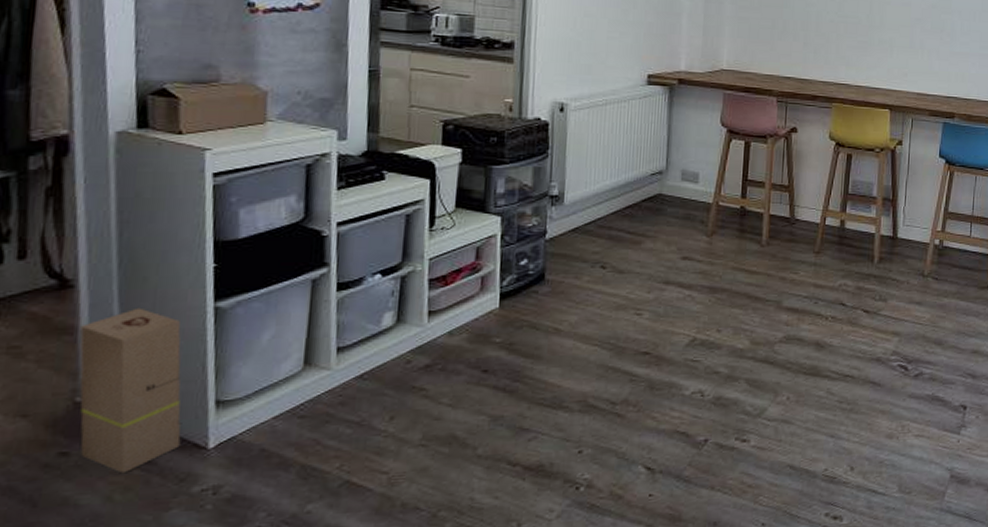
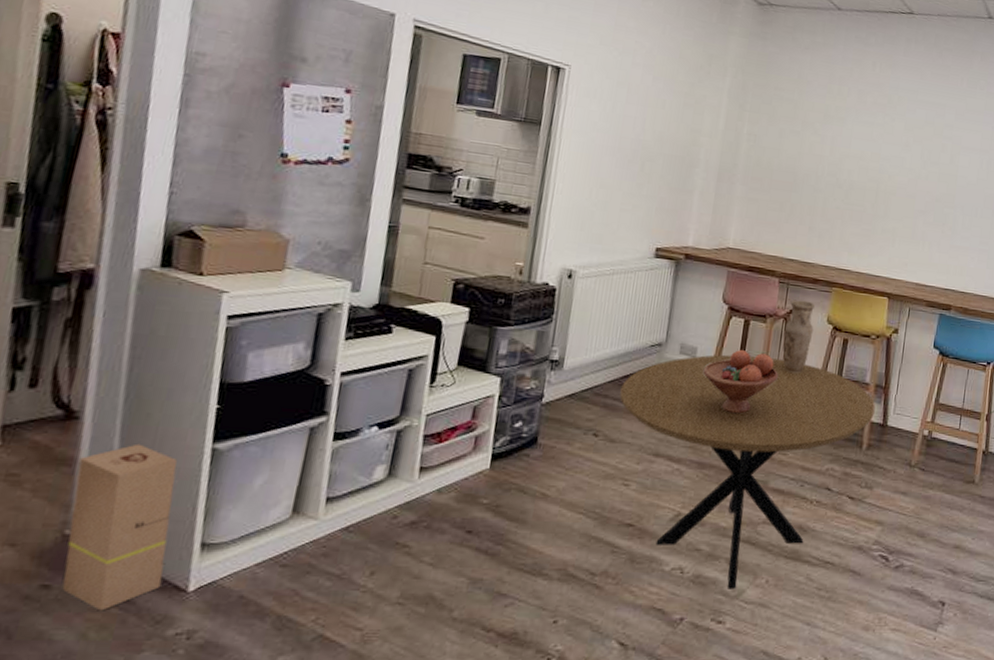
dining table: none [624,178,884,409] -> present [620,354,875,590]
fruit bowl: none [706,173,783,237] -> present [703,350,778,414]
vase: none [786,118,816,193] -> present [782,300,815,374]

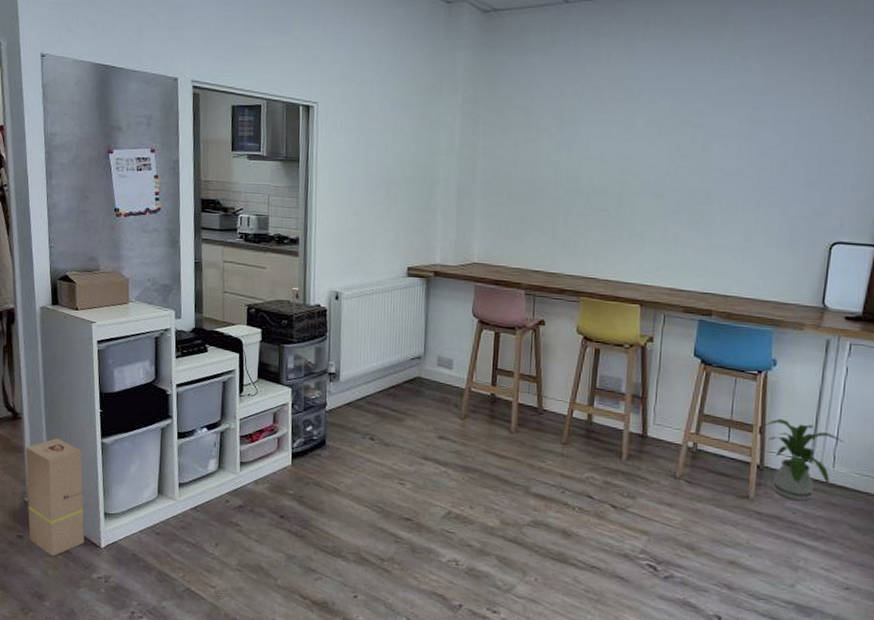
dining table: present [620,354,875,590] -> none [389,366,633,584]
fruit bowl: present [703,350,778,414] -> none [460,361,531,423]
vase: present [782,300,815,374] -> none [534,311,564,385]

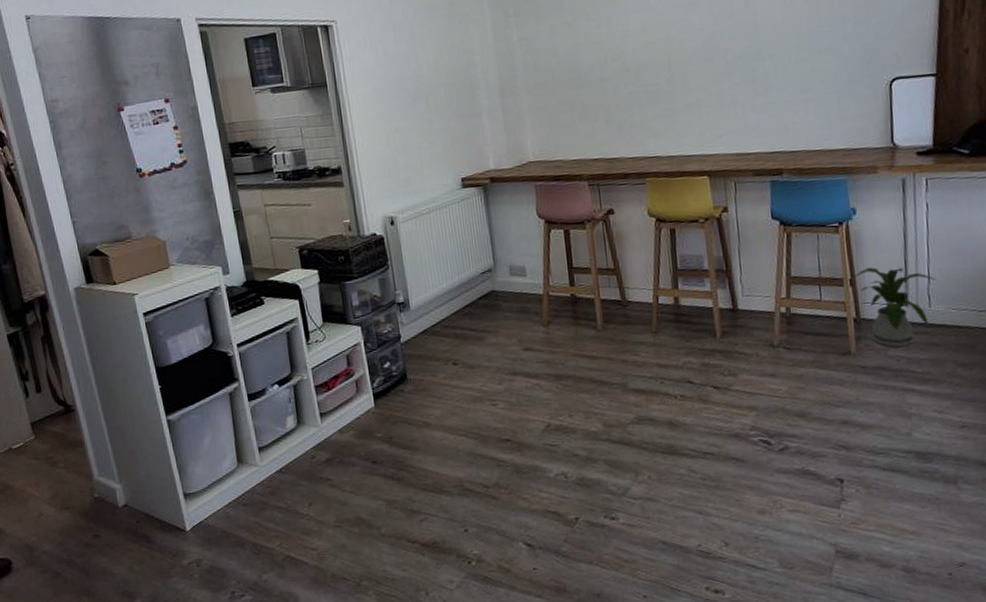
cardboard box: present [25,437,85,557] -> none [85,424,168,551]

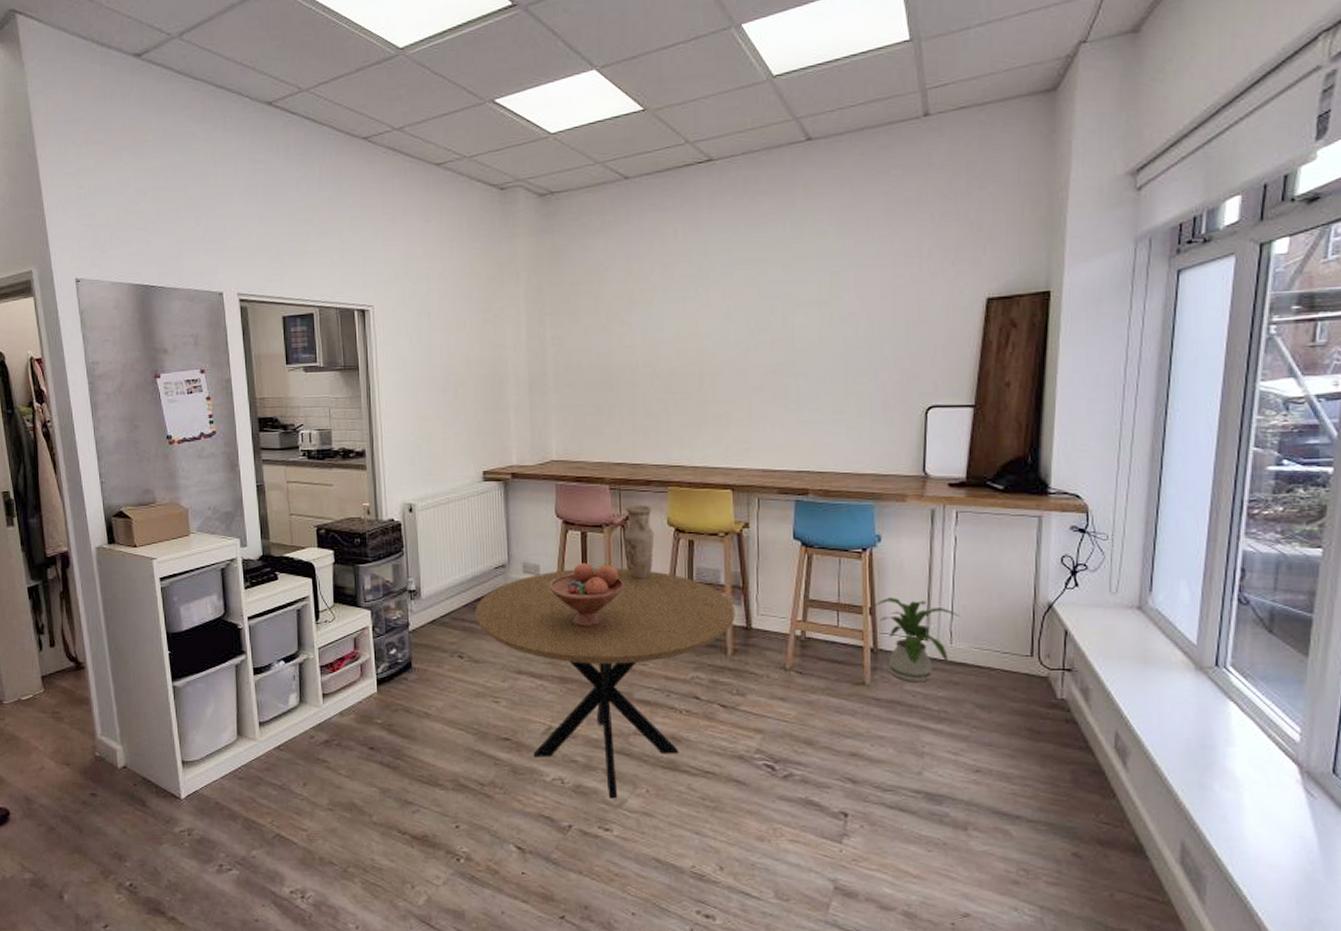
dining table: none [465,262,722,488] -> present [475,568,736,799]
fruit bowl: none [536,260,611,324] -> present [549,563,625,628]
vase: none [605,197,637,275] -> present [625,504,655,582]

